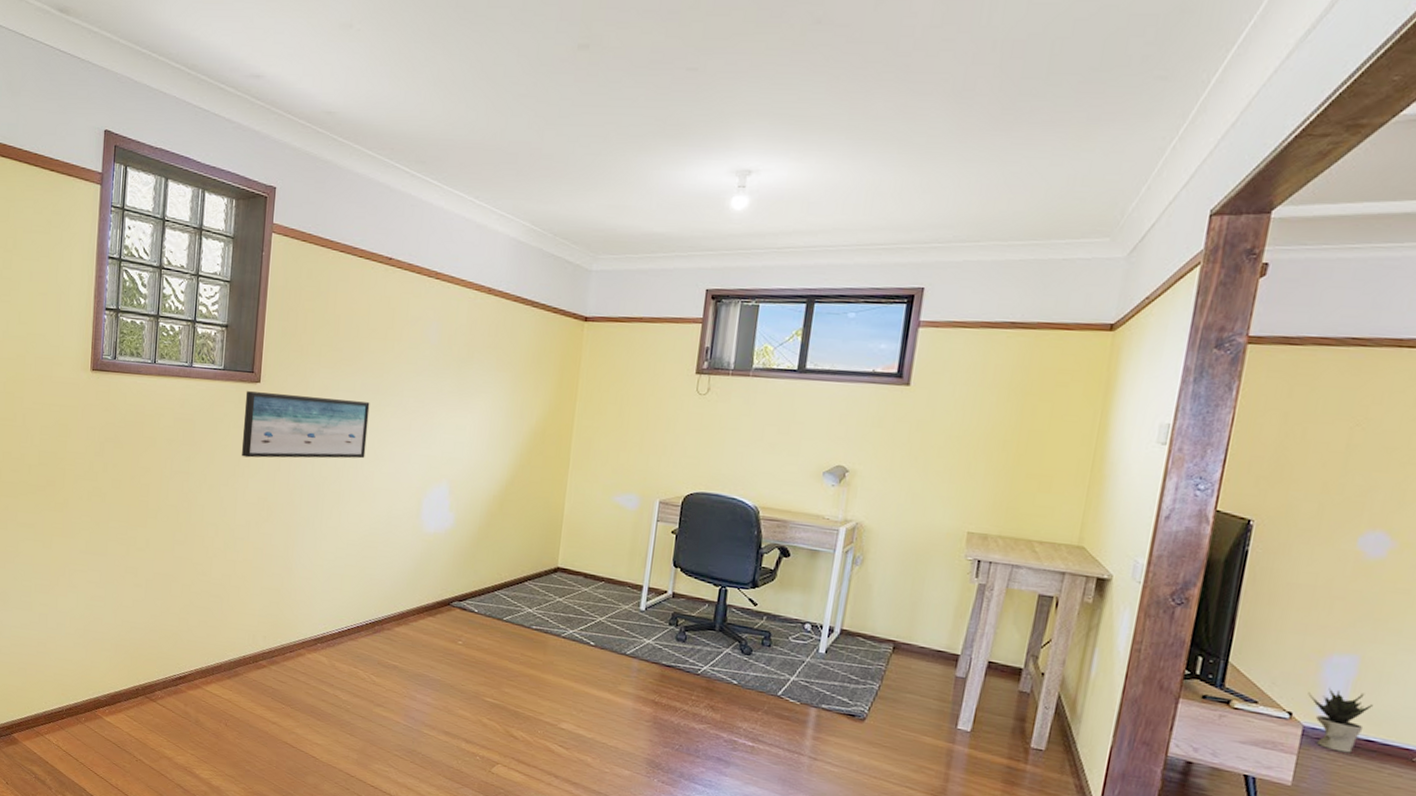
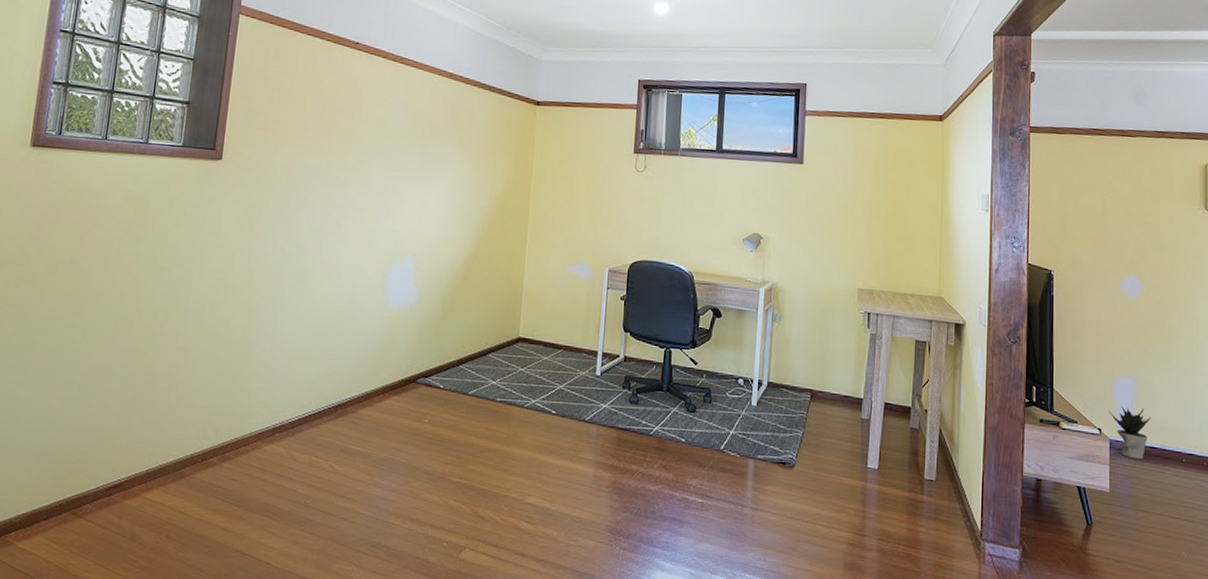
wall art: present [242,391,370,459] -> none [199,168,336,237]

